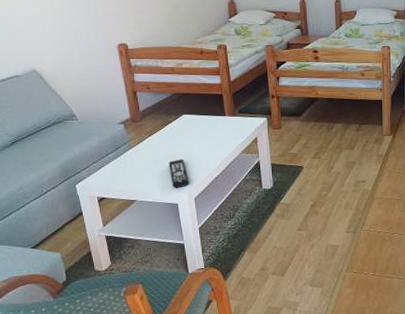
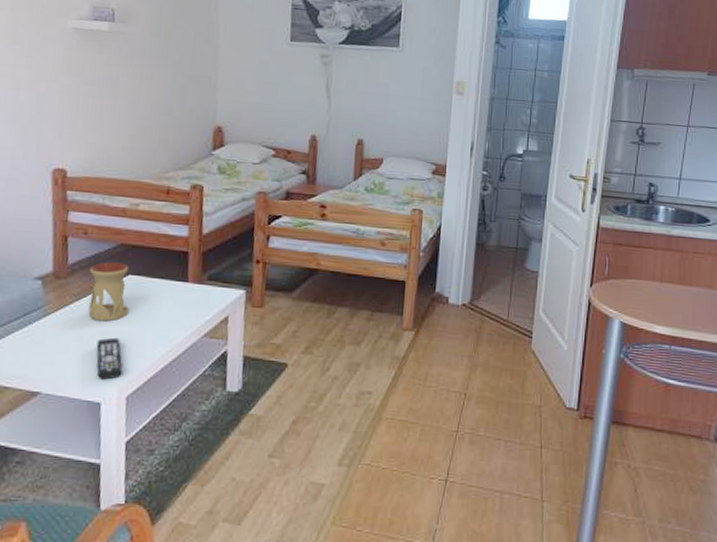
oil burner: none [155,107,187,149] -> present [88,262,129,322]

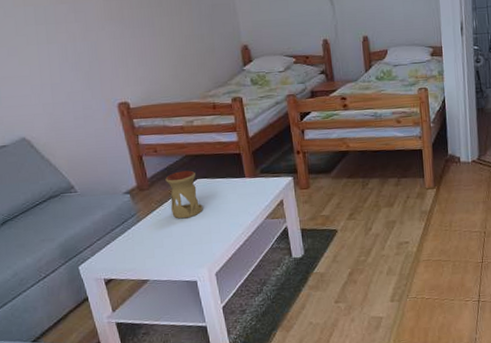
remote control: present [96,337,123,380] -> none [183,229,209,263]

